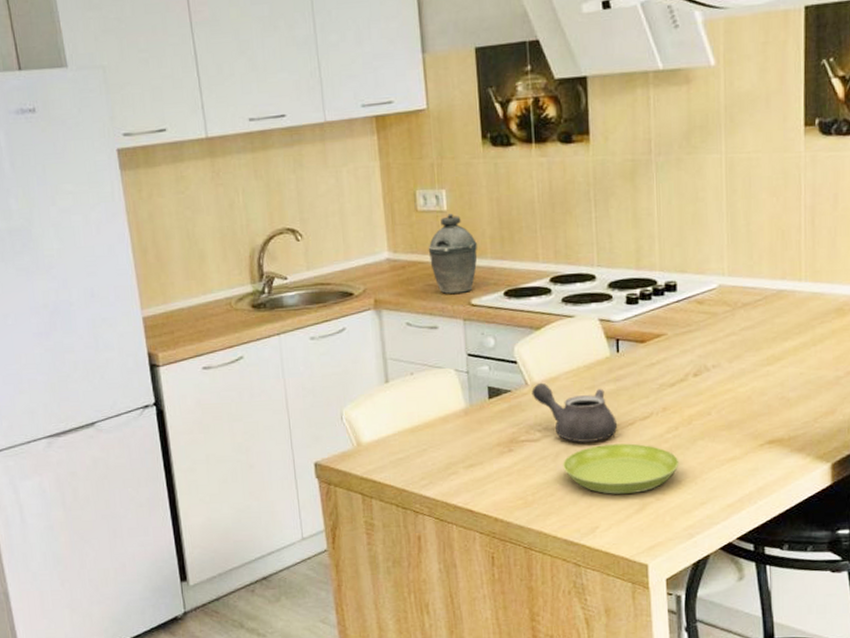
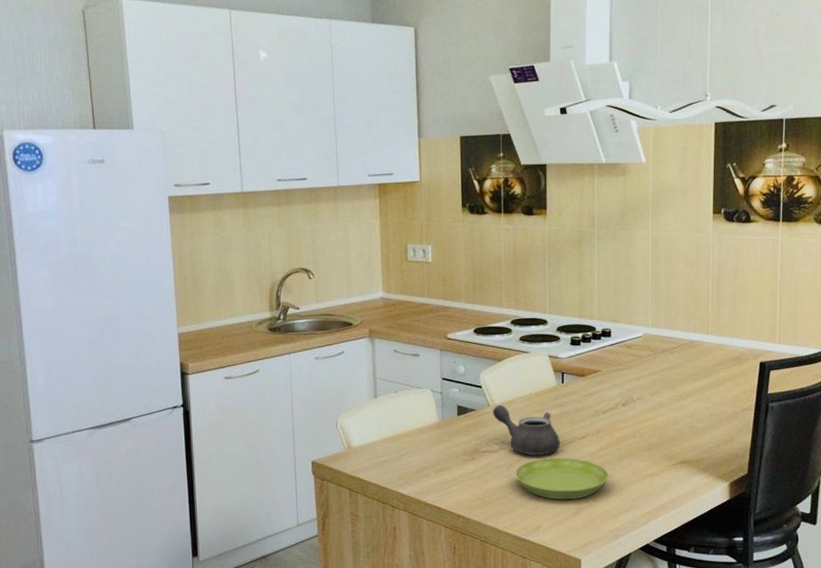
kettle: present [428,213,478,295] -> none [415,264,454,329]

